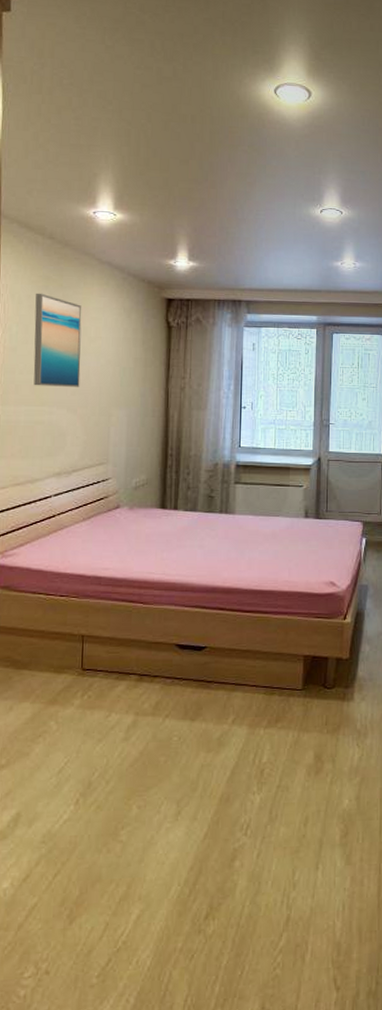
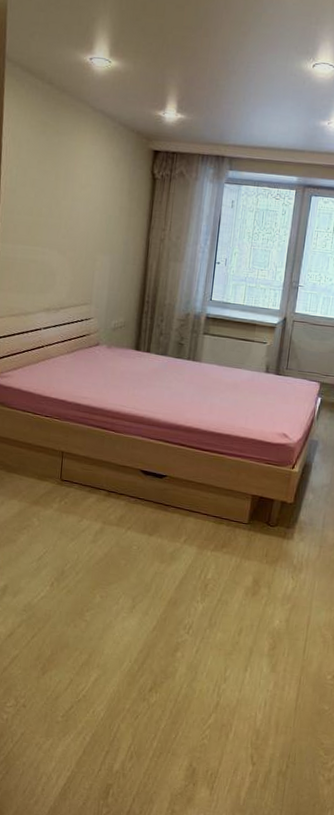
wall art: present [33,293,82,387] -> none [29,137,75,231]

